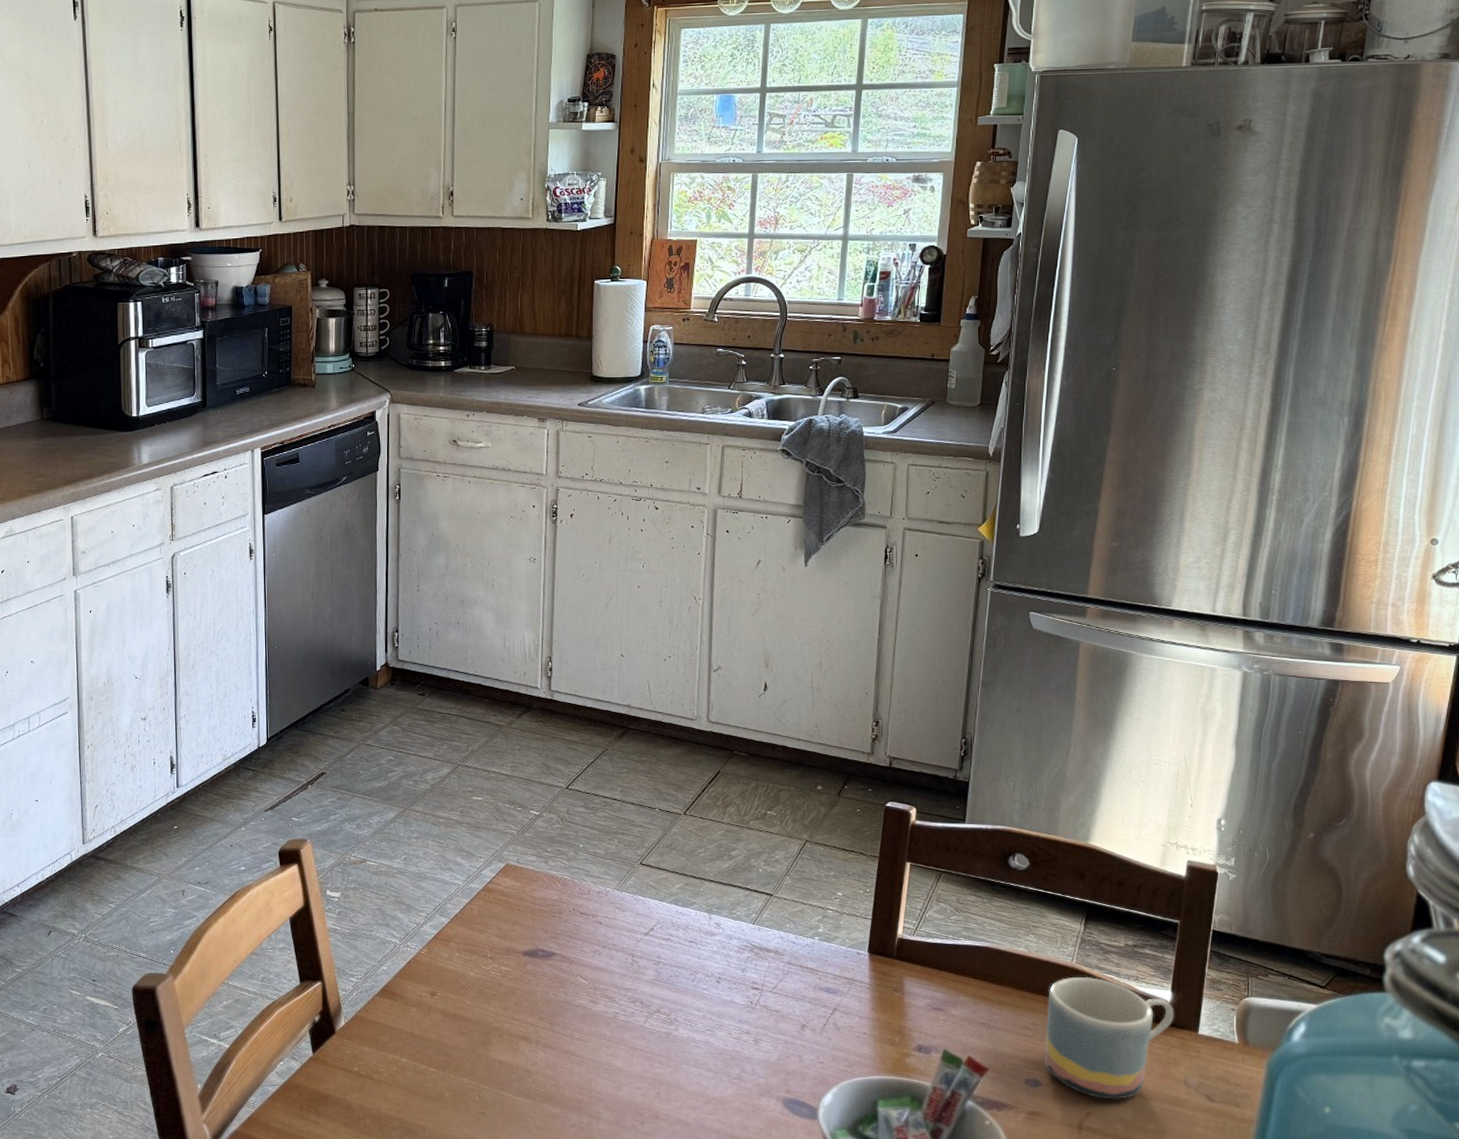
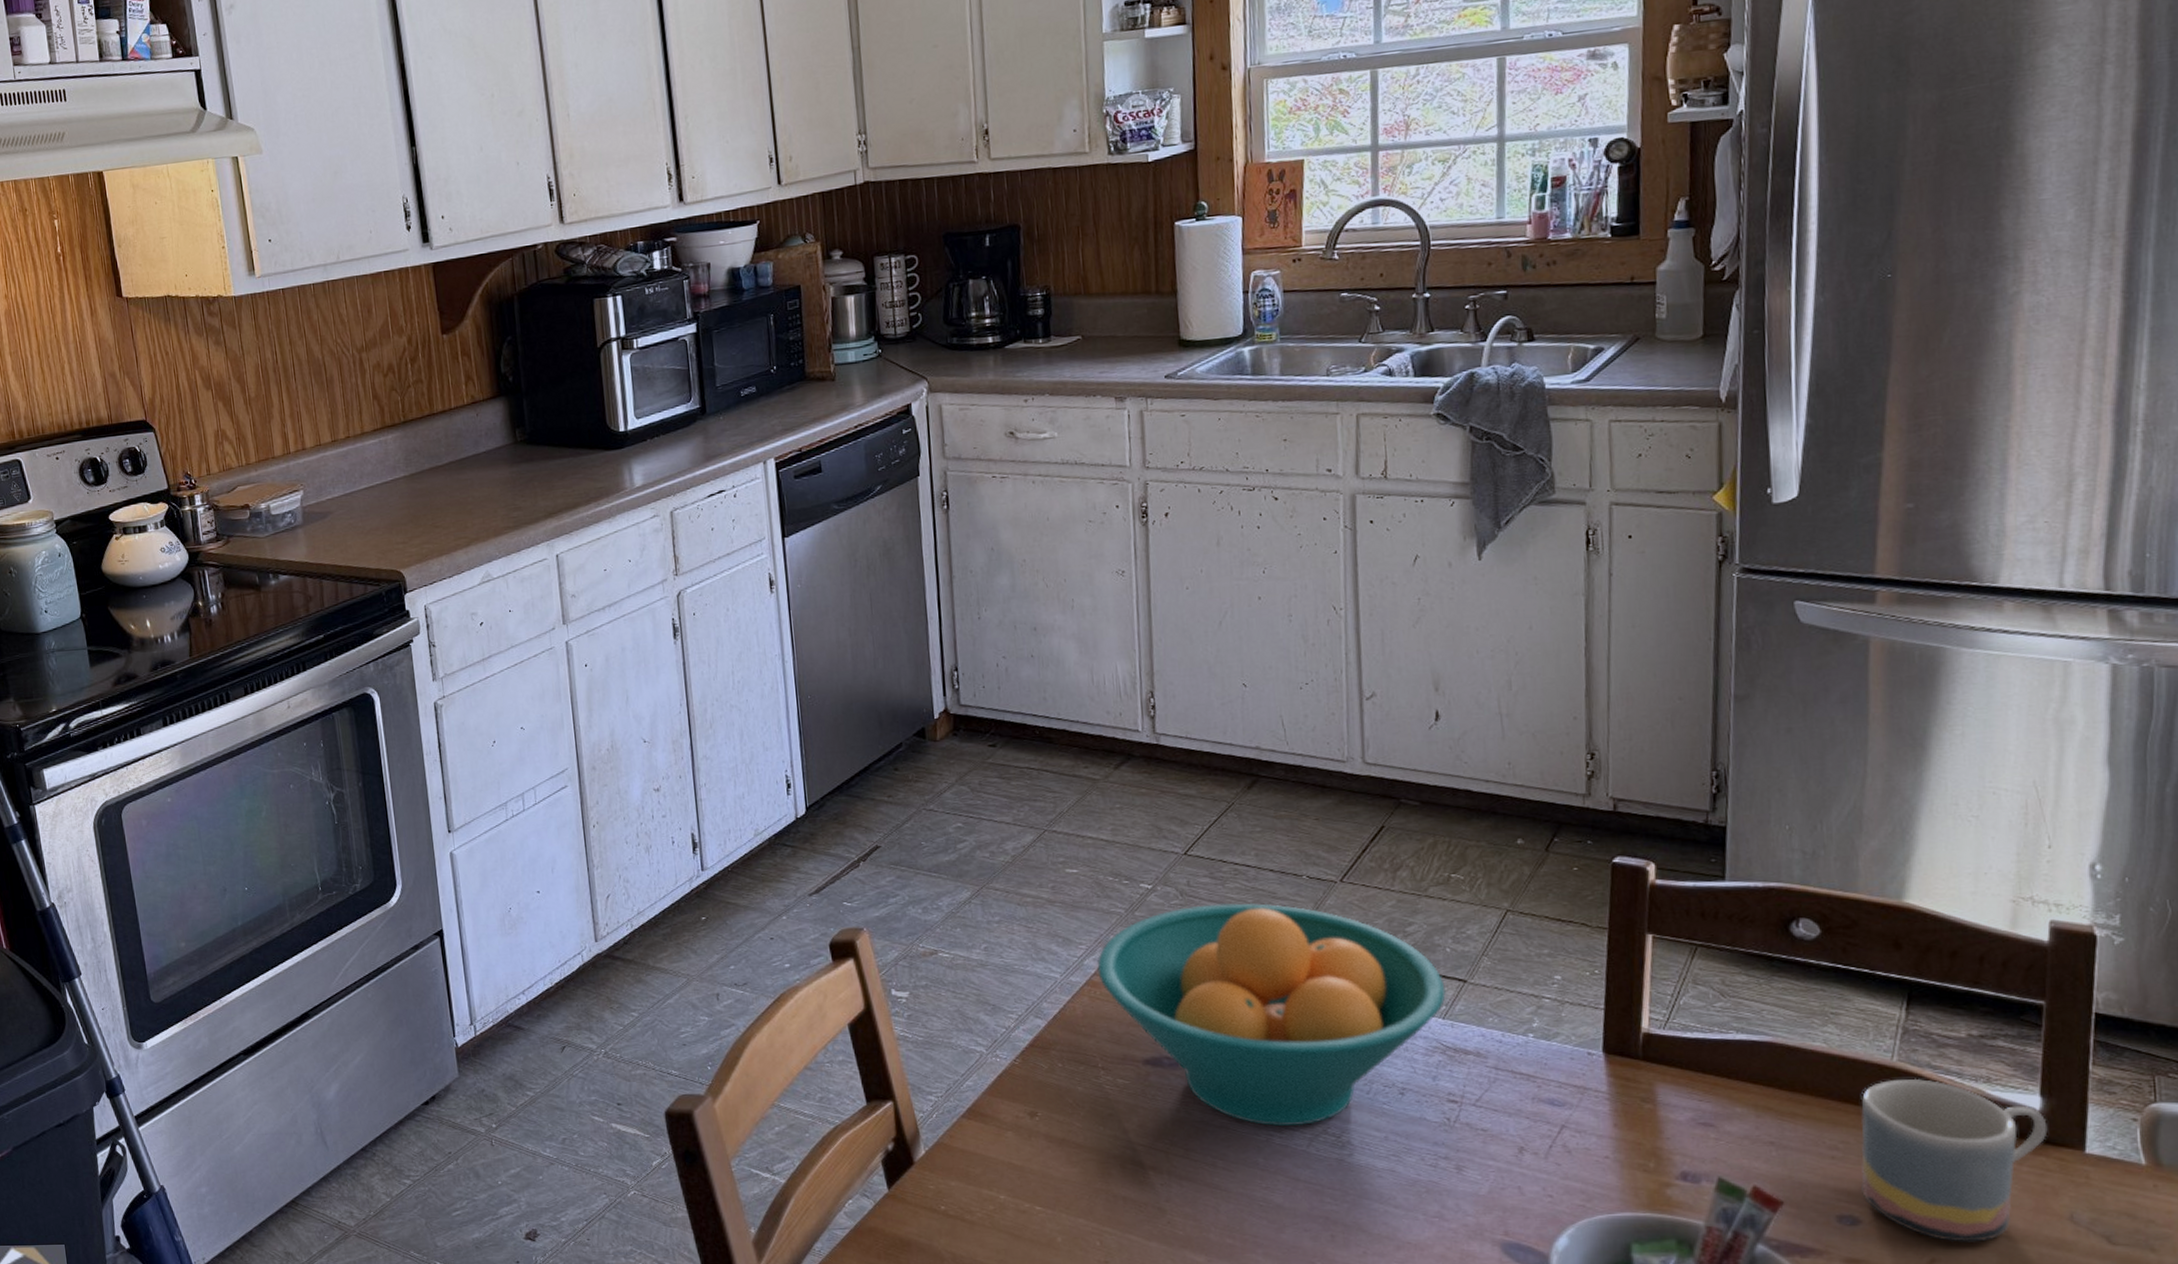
fruit bowl: none [492,828,756,1006] -> present [1097,902,1446,1126]

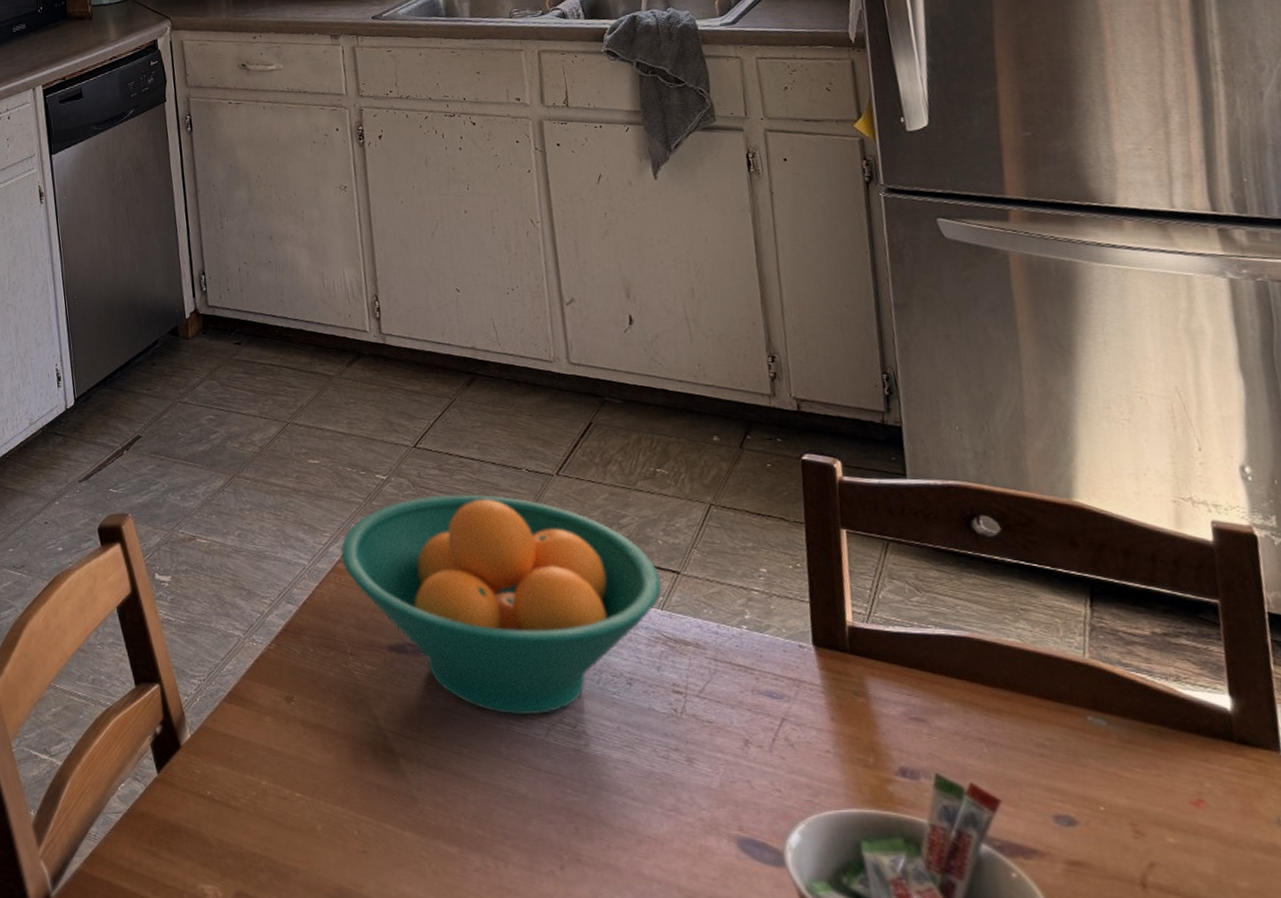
mug: present [1861,1078,2048,1242] -> none [1061,675,1242,846]

